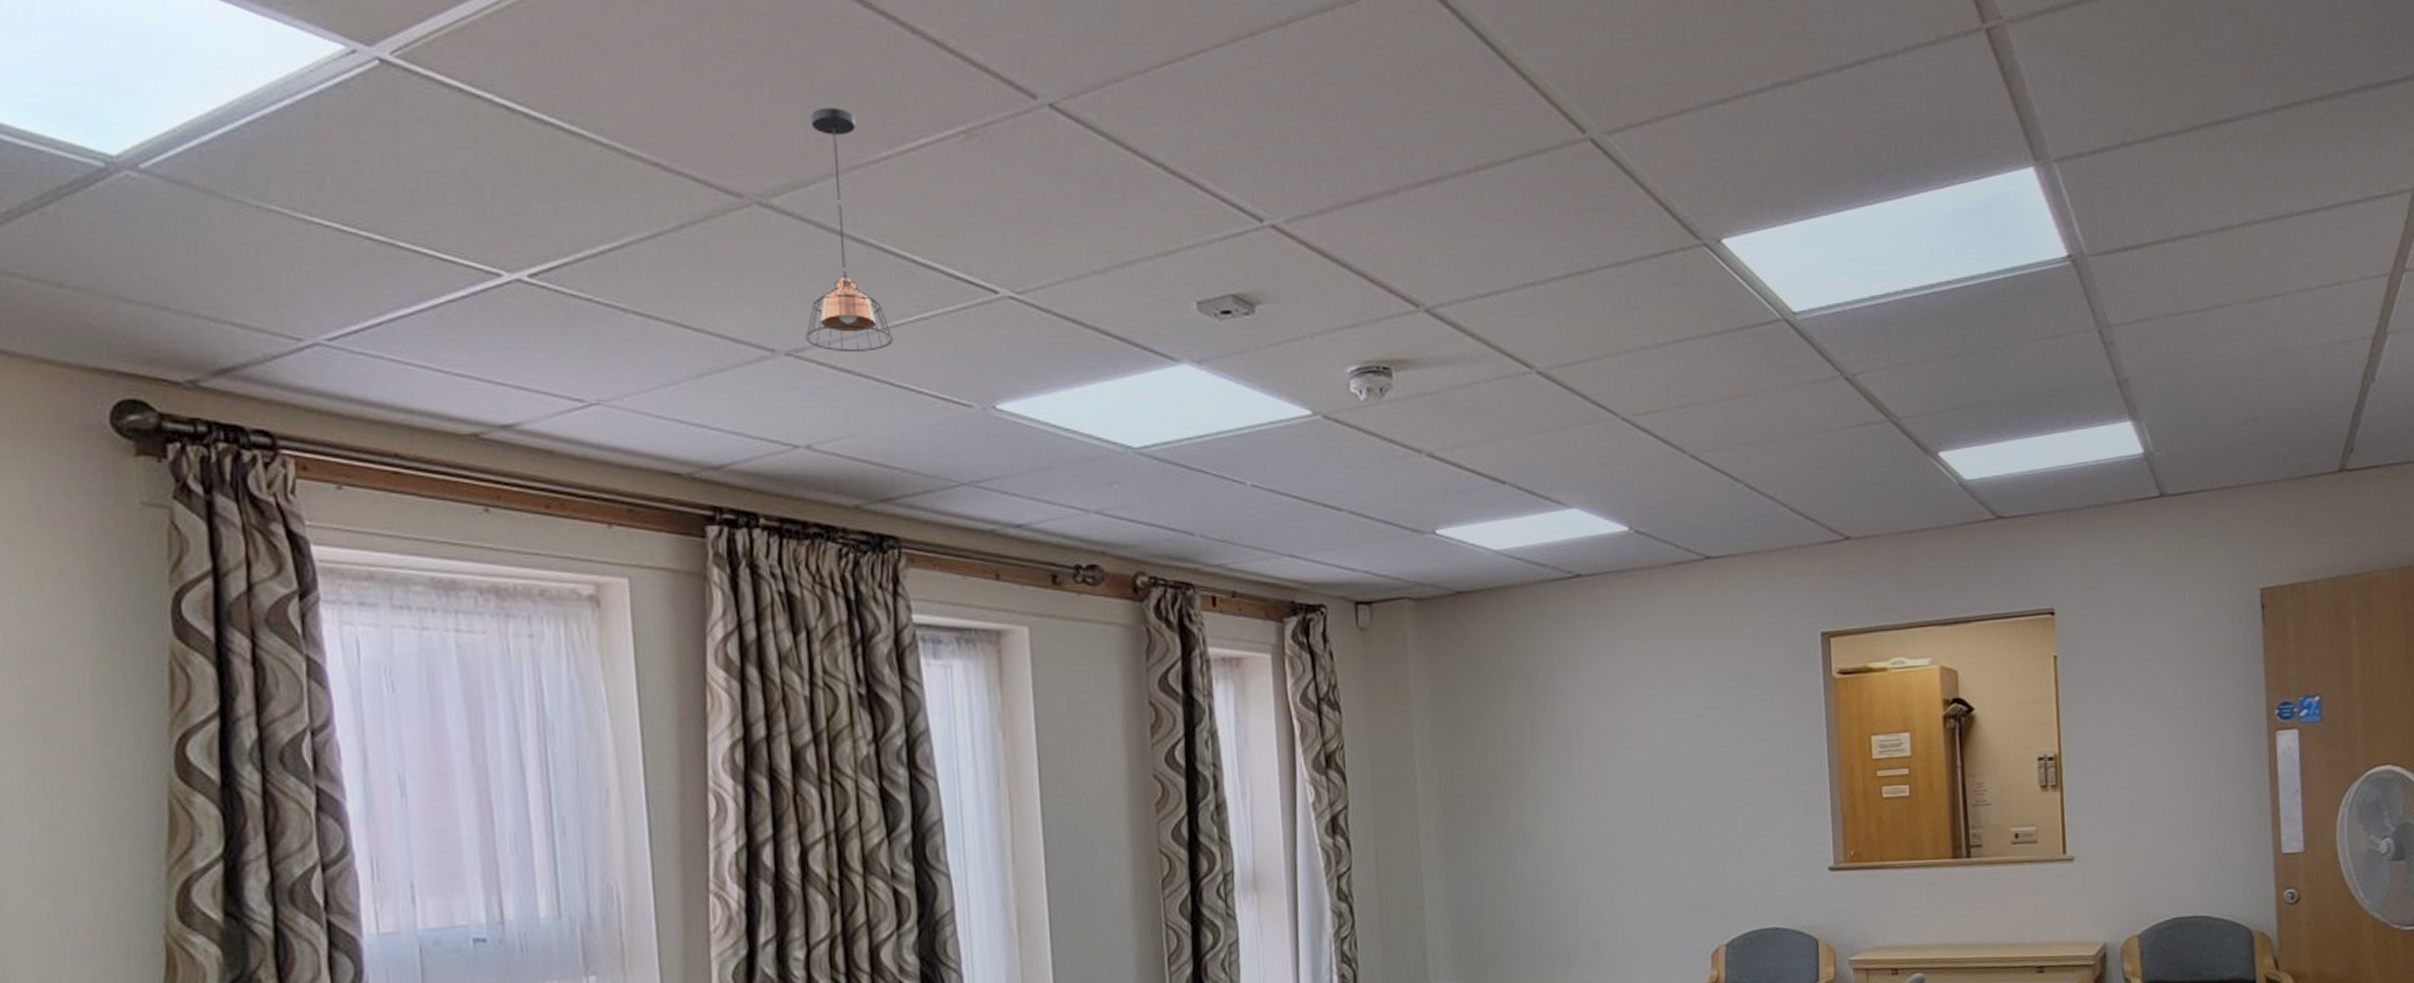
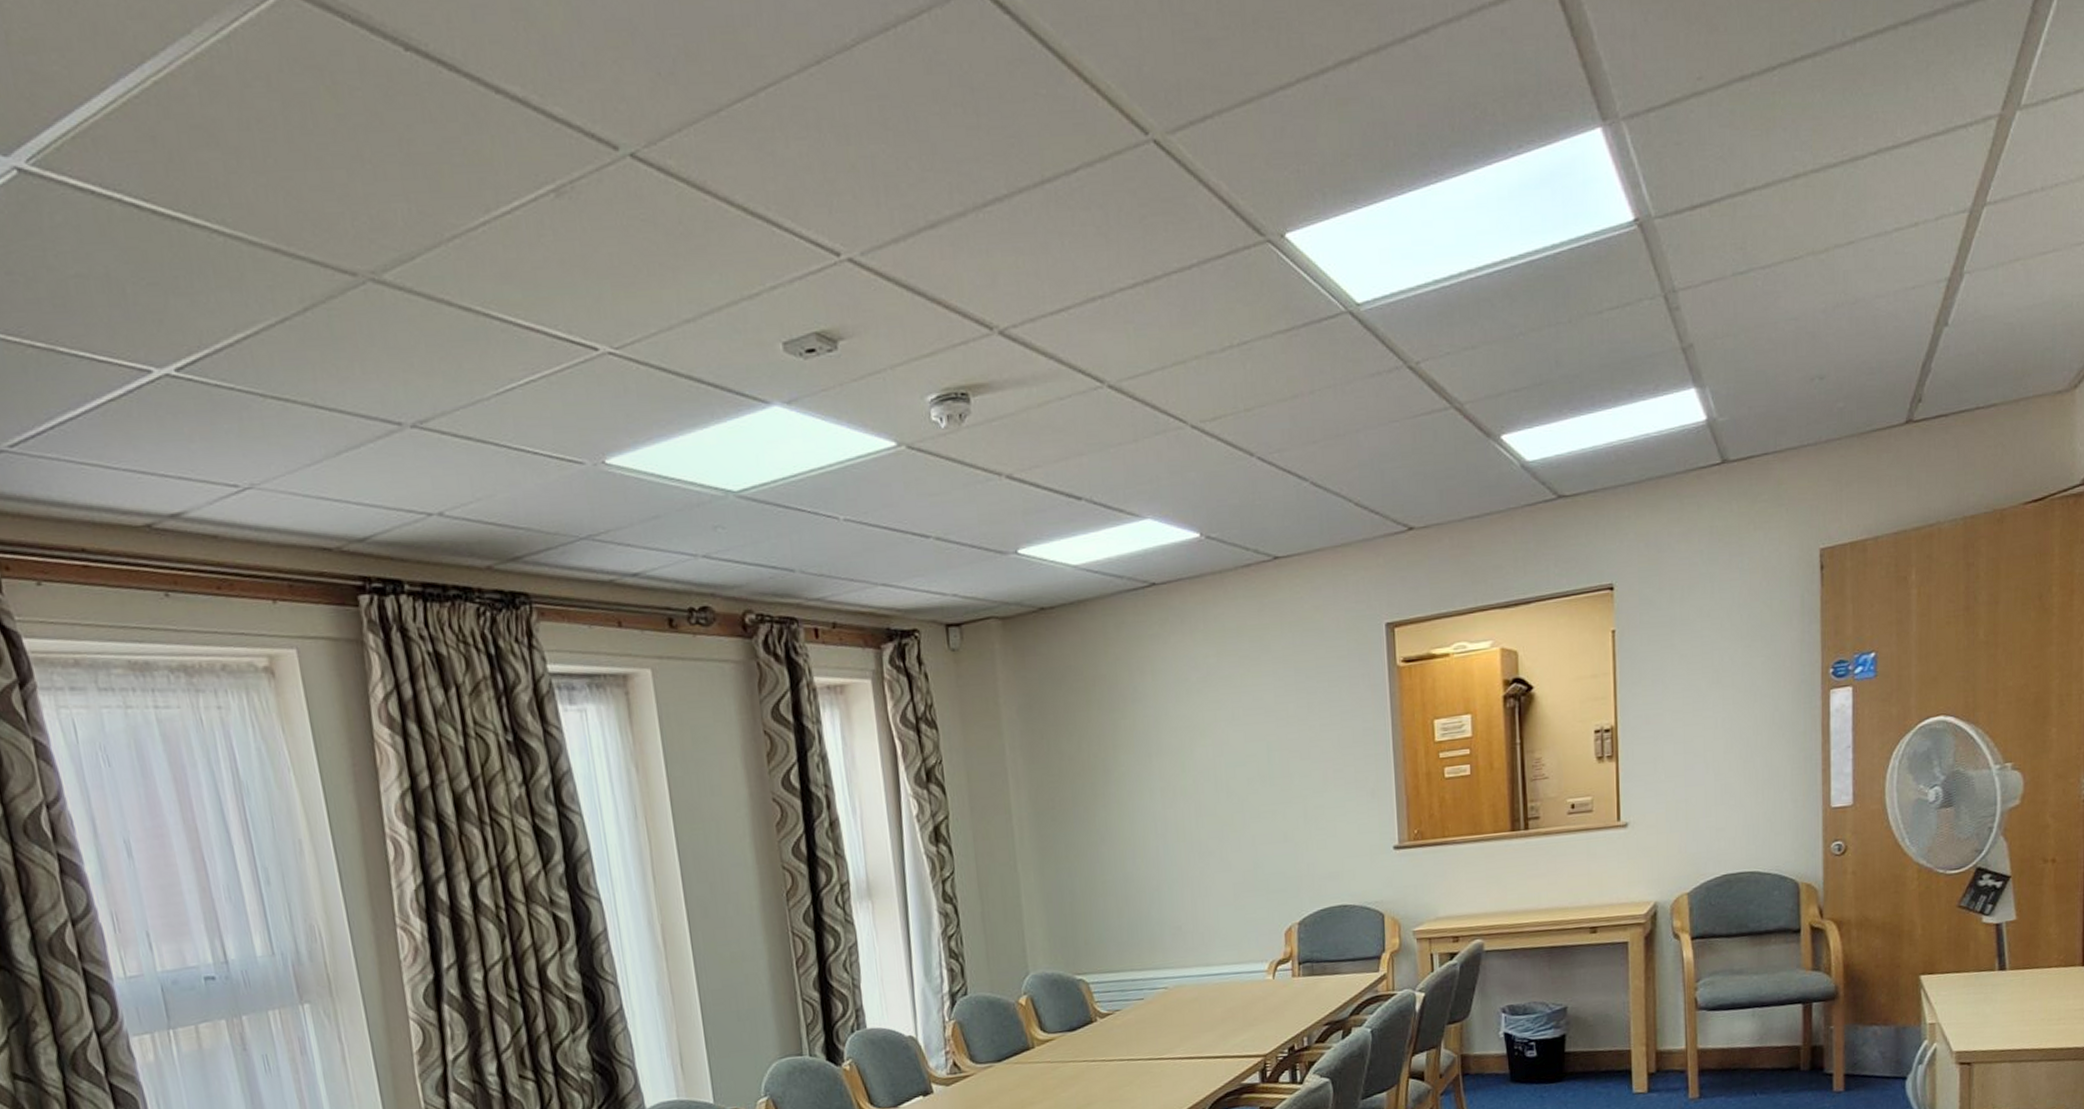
pendant light: present [805,107,894,351] -> none [410,177,508,420]

